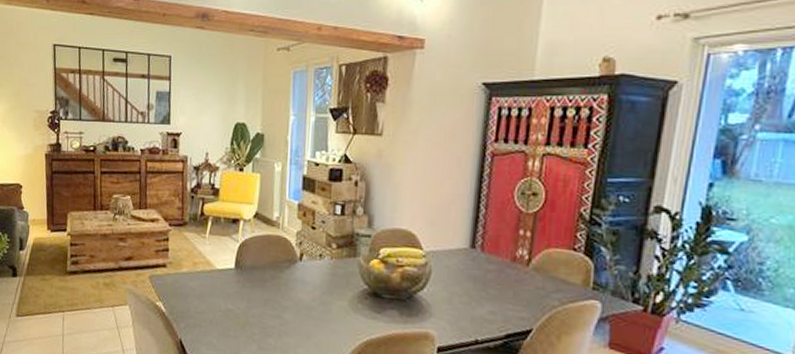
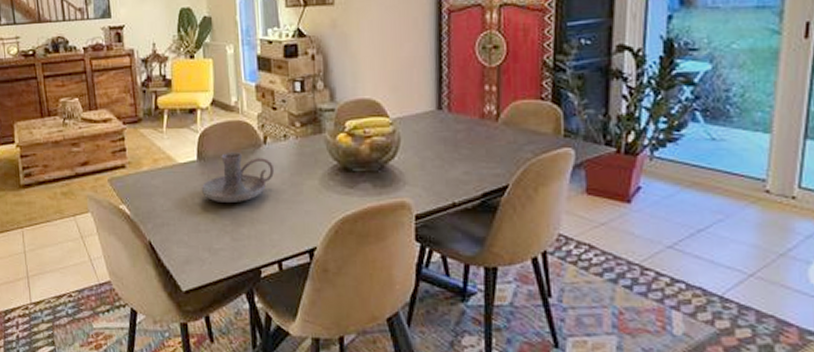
candle holder: none [234,264,306,314] -> present [201,152,274,202]

